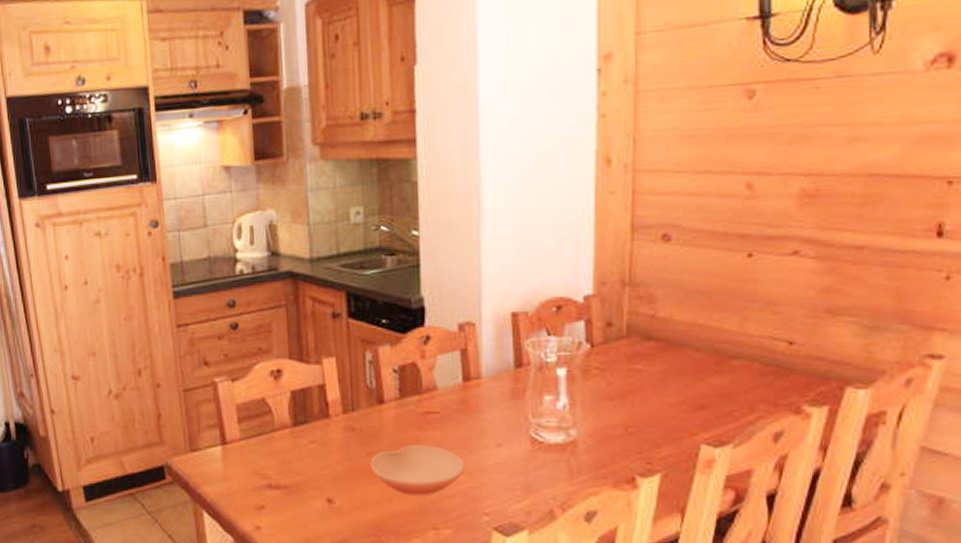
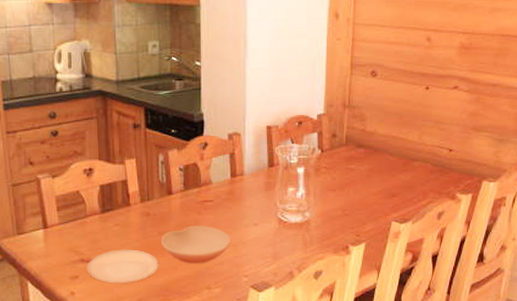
plate: none [275,473,368,519] -> present [87,249,159,284]

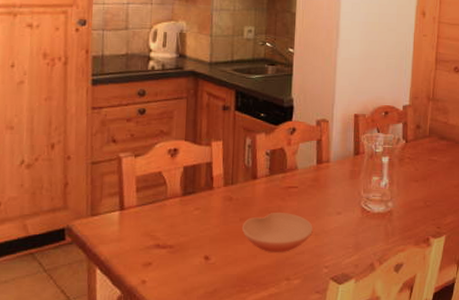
plate: present [87,249,159,284] -> none [162,235,238,273]

